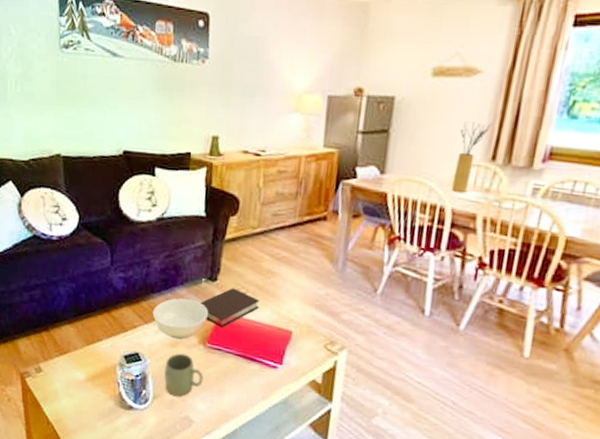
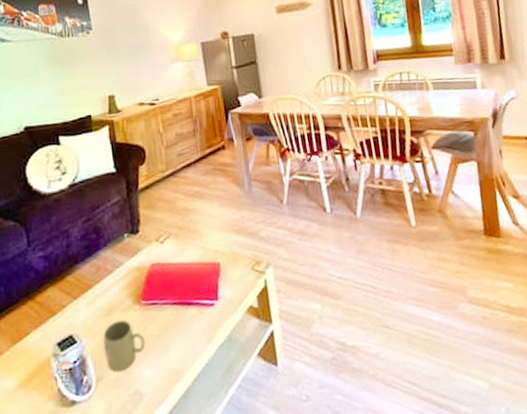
bowl: present [152,298,209,339] -> none [79,258,138,306]
book: present [200,288,260,328] -> none [127,235,185,280]
vase: present [451,121,492,194] -> none [309,41,331,101]

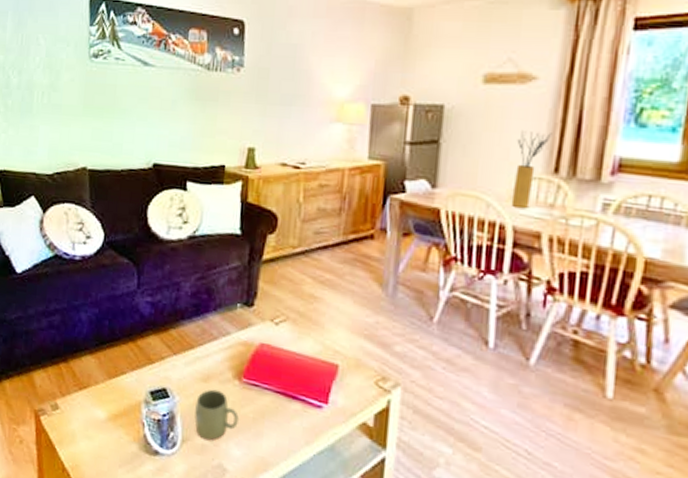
vase: none [309,41,331,101] -> present [511,131,552,209]

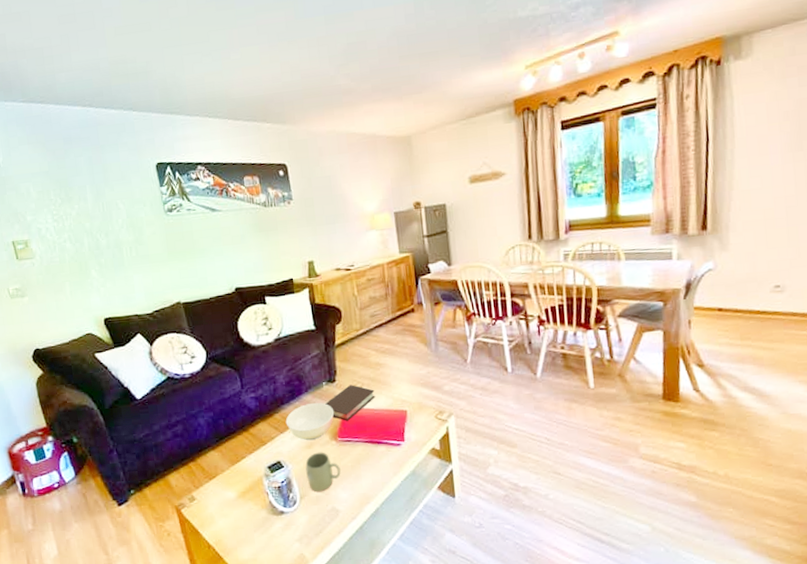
bowl: none [182,325,245,373] -> present [285,402,335,440]
book: none [235,314,302,360] -> present [325,385,375,421]
vase: present [511,131,552,209] -> none [500,211,522,269]

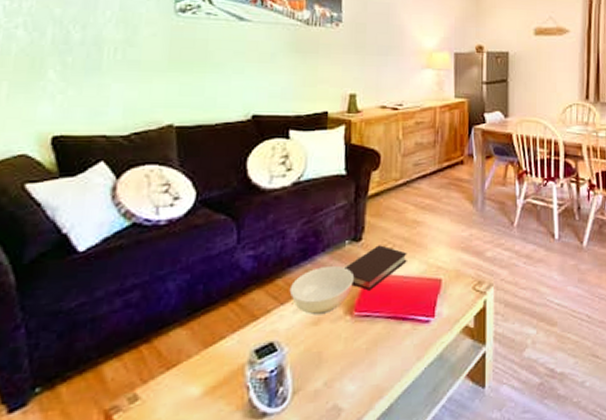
mug: present [305,452,341,492] -> none [306,330,352,385]

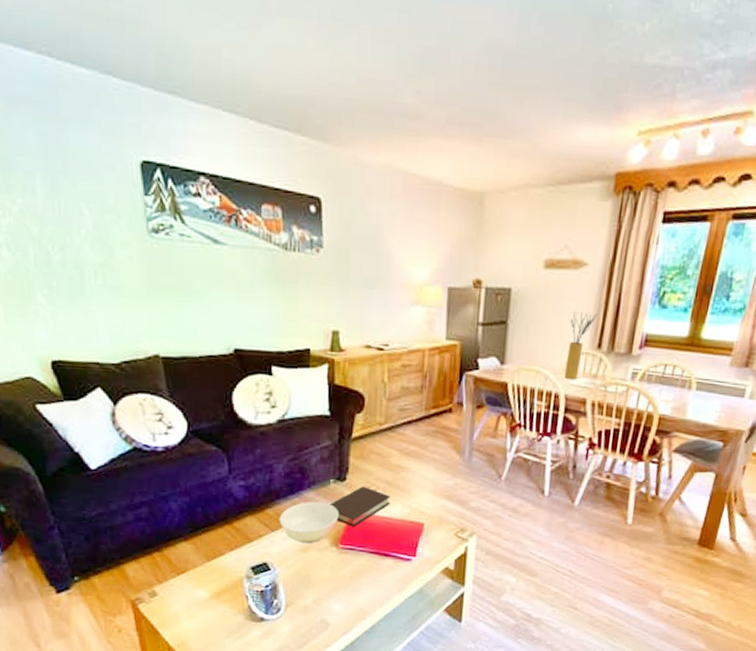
vase: none [560,70,582,128] -> present [564,312,597,380]

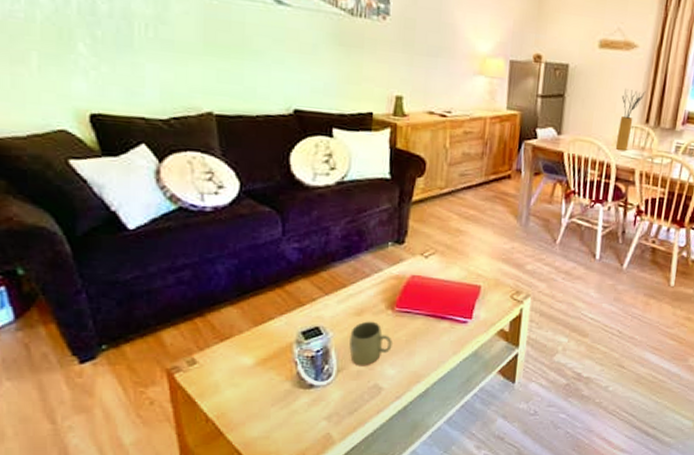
bowl: present [279,501,340,543] -> none [333,264,397,306]
mug: none [296,557,337,602] -> present [349,321,392,366]
book: present [330,486,391,527] -> none [387,249,449,290]

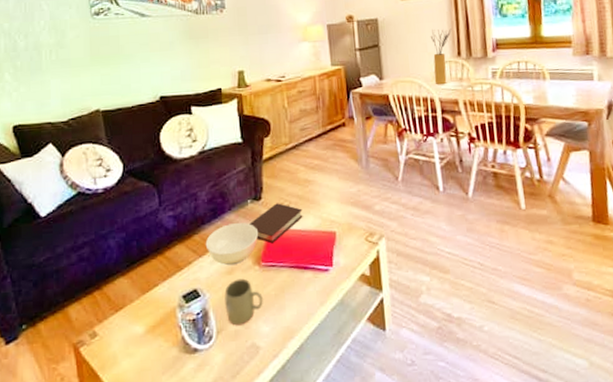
bowl: none [333,264,397,306] -> present [205,222,259,265]
book: none [387,249,449,290] -> present [249,203,303,244]

